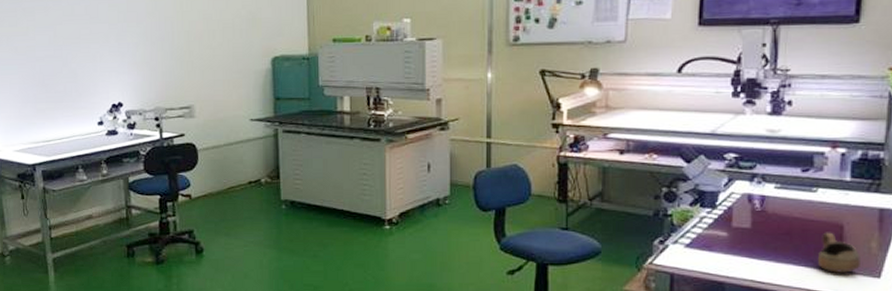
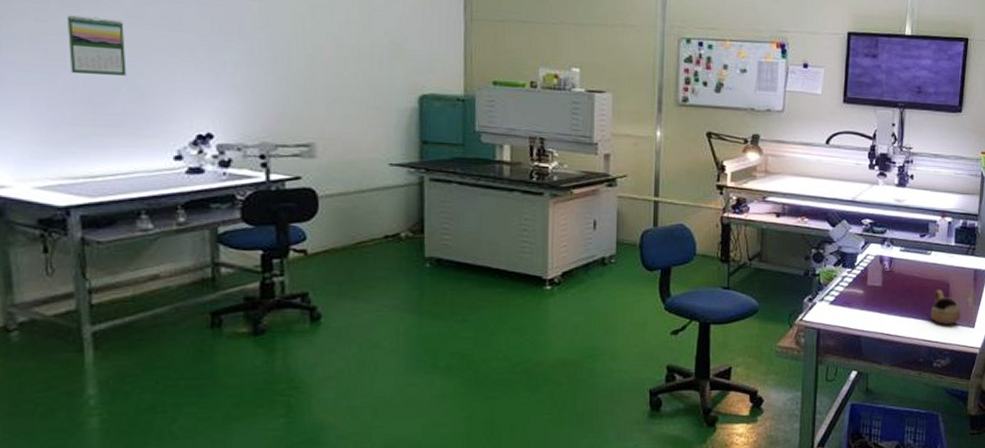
calendar: none [27,19,65,64] -> present [66,15,127,76]

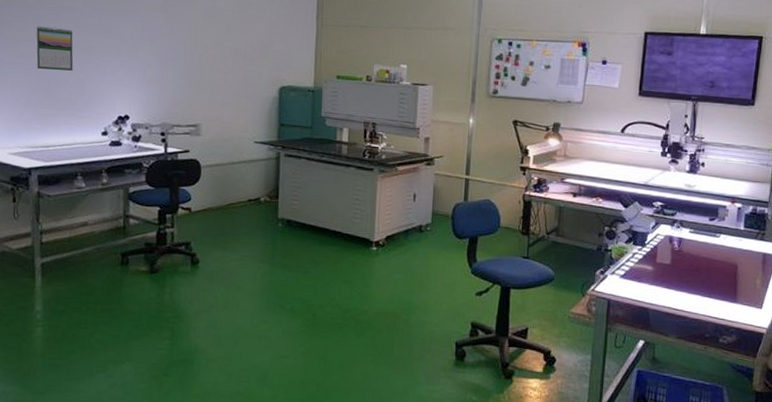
cup: present [930,289,961,324] -> none [717,270,749,304]

